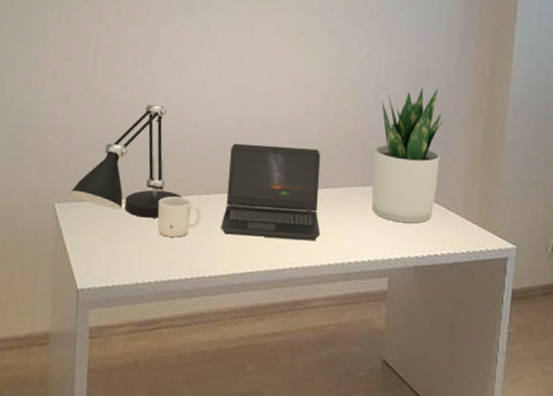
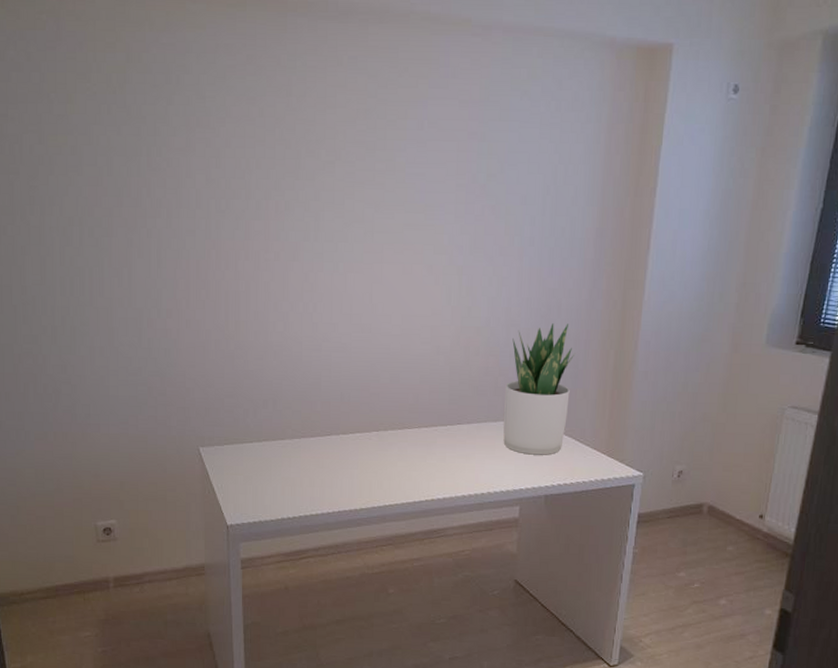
desk lamp: present [70,104,182,218] -> none [213,349,320,458]
mug: present [157,196,201,238] -> none [297,437,339,476]
laptop computer: present [221,143,321,240] -> none [358,384,454,474]

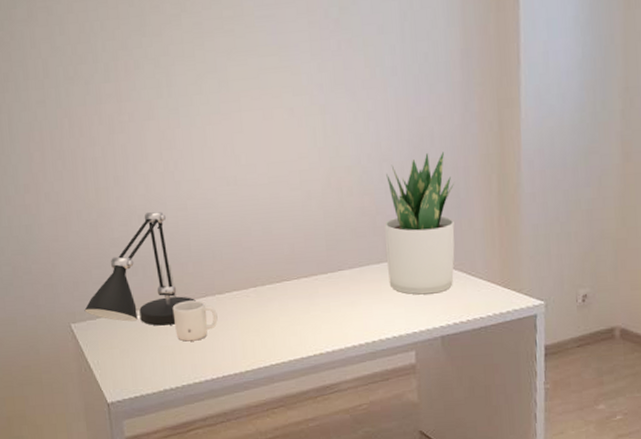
desk lamp: none [213,349,320,458] -> present [84,211,196,326]
mug: none [297,437,339,476] -> present [172,300,218,342]

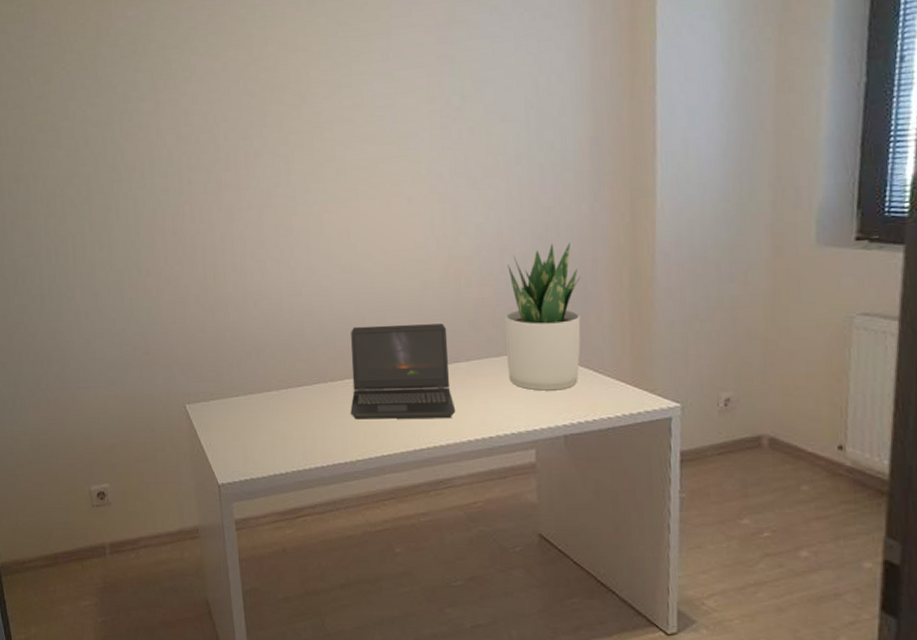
desk lamp: present [84,211,196,326] -> none [199,297,308,410]
mug: present [172,300,218,342] -> none [284,386,330,427]
laptop computer: none [237,233,341,331] -> present [350,323,456,420]

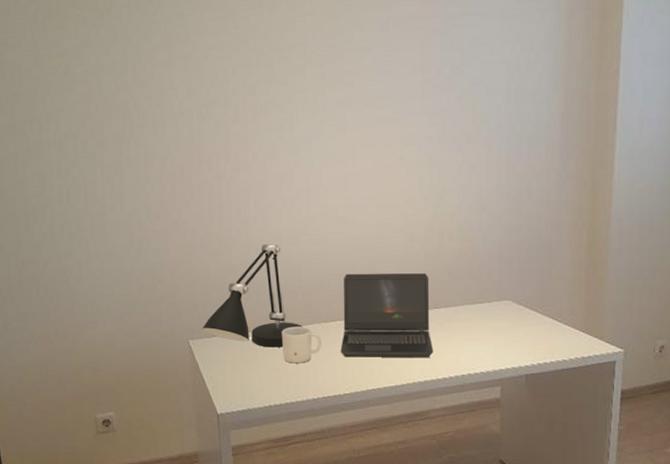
desk lamp: none [199,297,308,410] -> present [202,243,303,347]
mug: none [284,386,330,427] -> present [281,326,322,363]
planter: present [505,243,582,391] -> none [479,206,548,335]

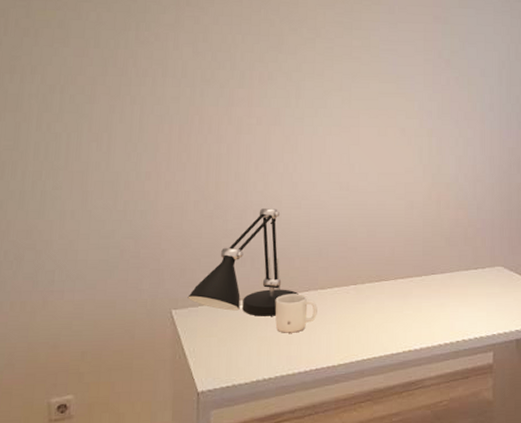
laptop computer: present [340,273,434,357] -> none [336,239,430,326]

